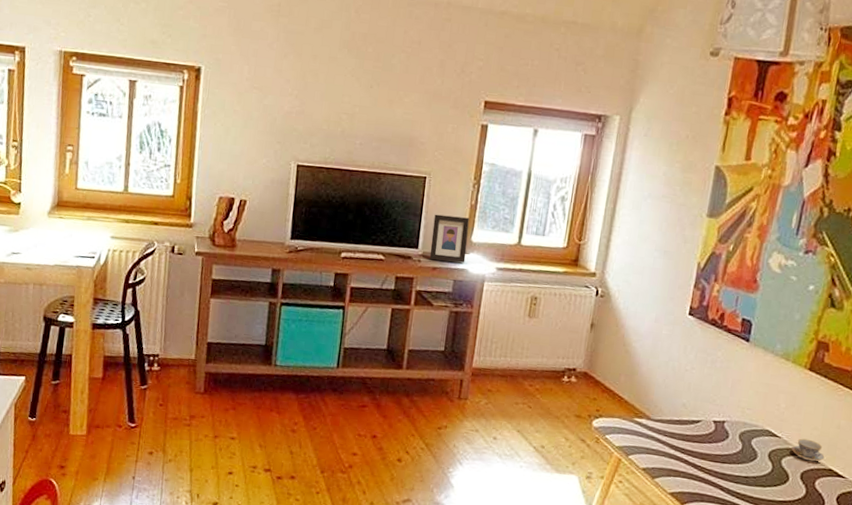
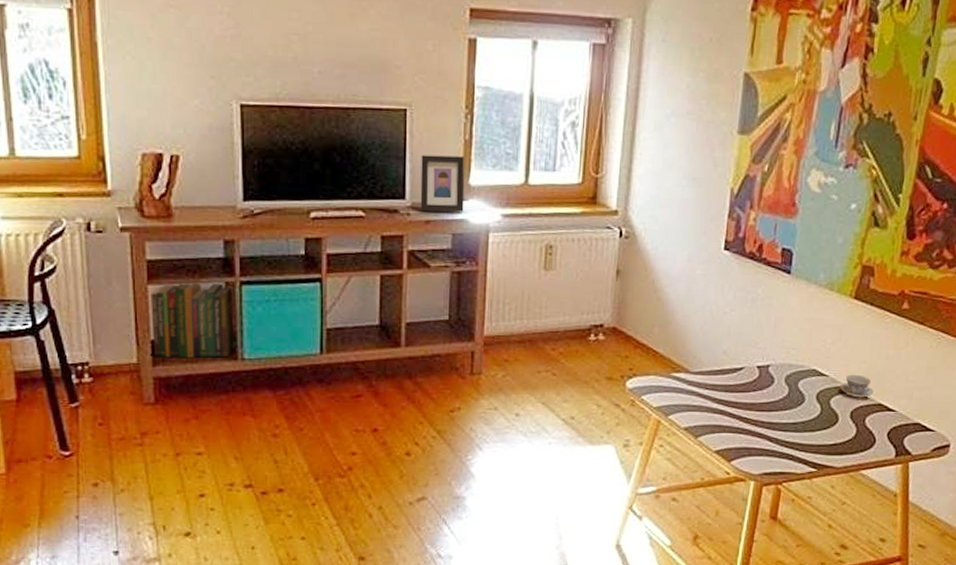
books: none [207,298,275,363] -> present [151,281,237,358]

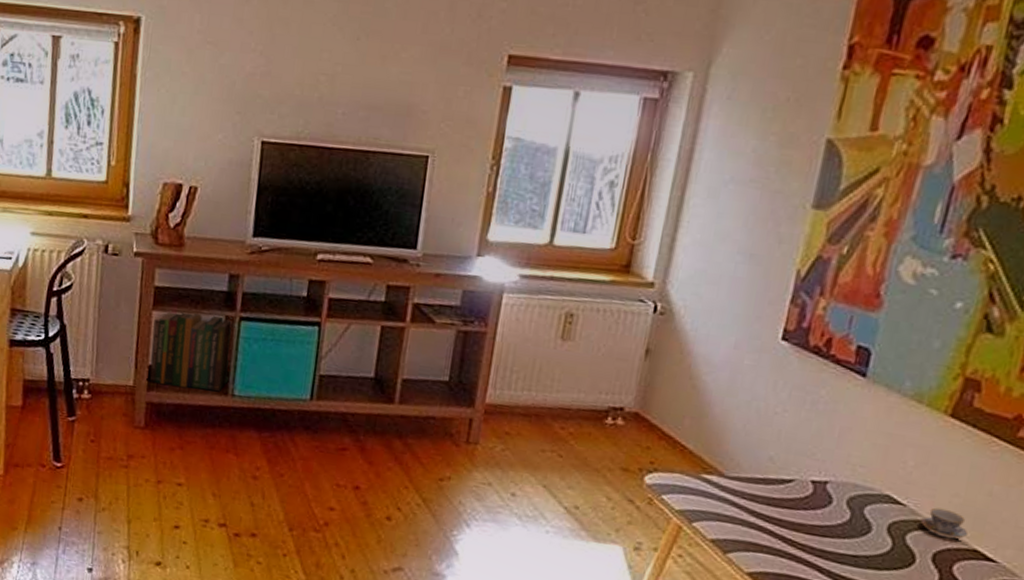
picture frame: present [420,155,465,212] -> none [431,204,485,268]

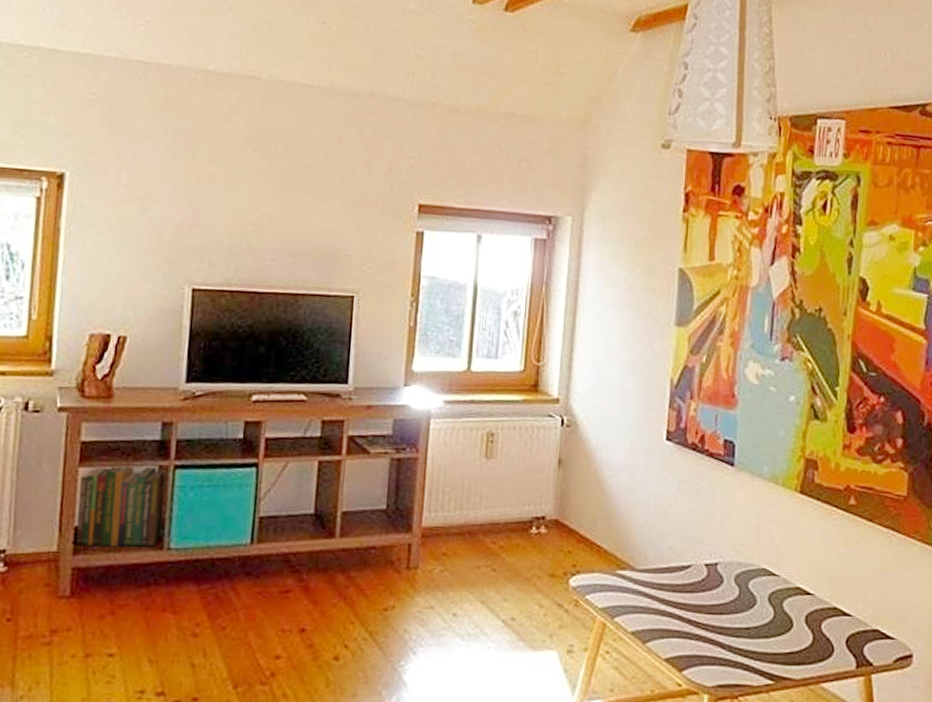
teacup: present [920,507,968,539] -> none [792,574,828,601]

